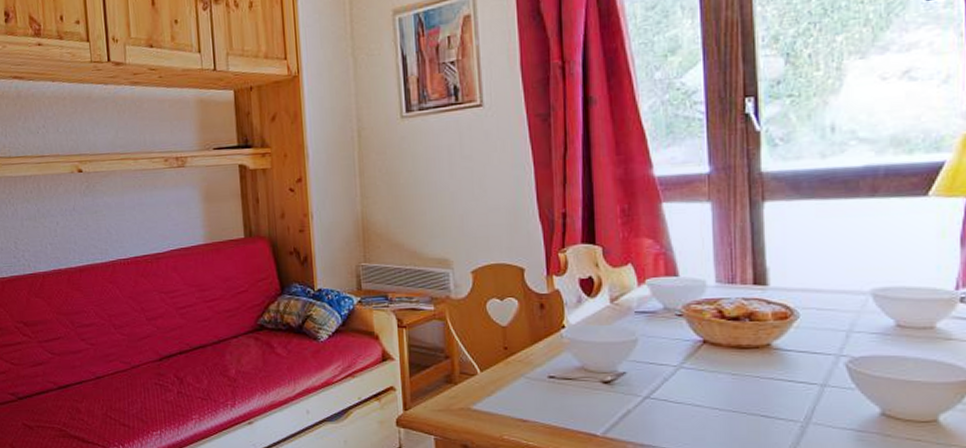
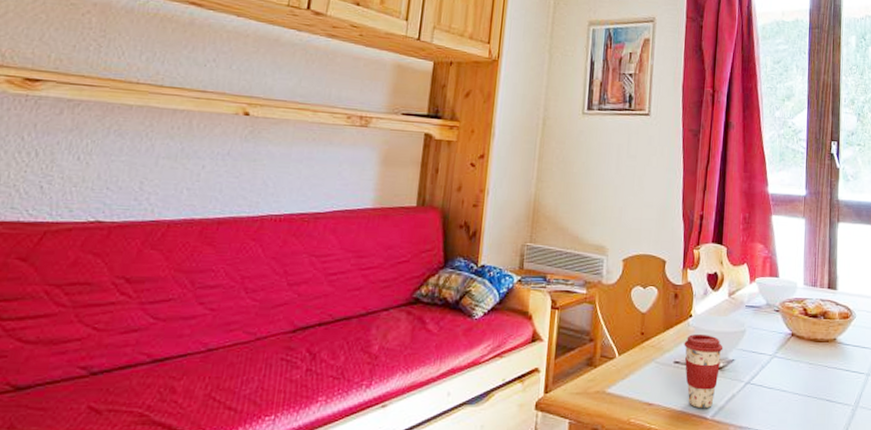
coffee cup: none [558,346,610,426] -> present [684,334,723,409]

